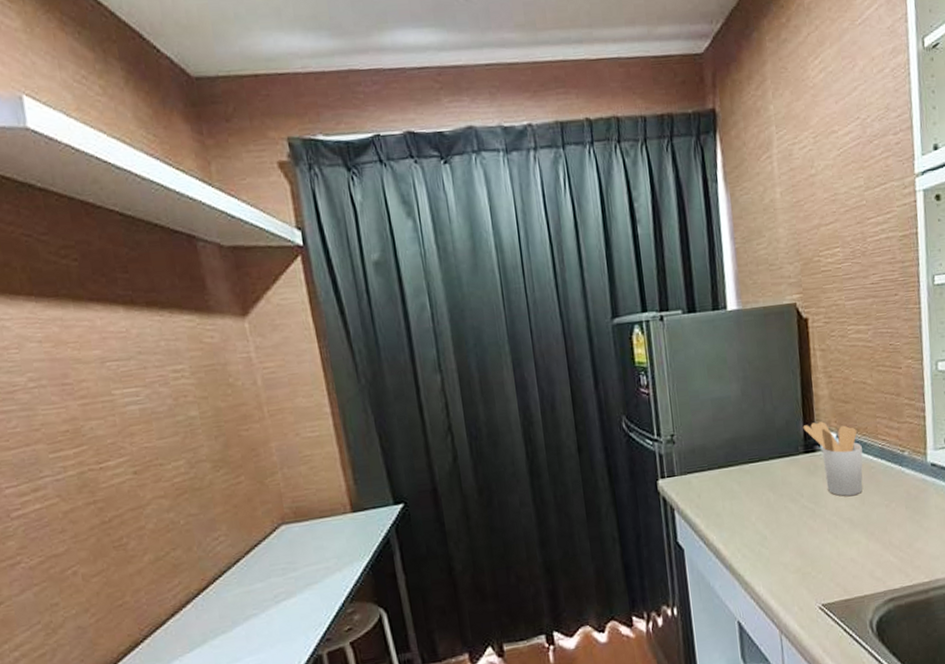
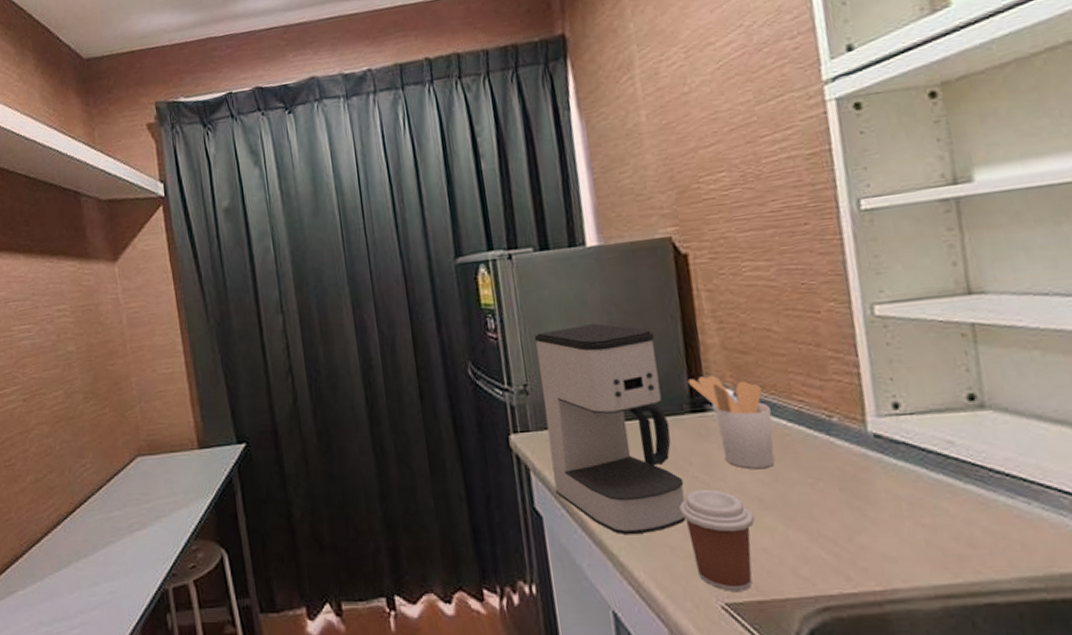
coffee maker: none [681,379,797,558] -> present [534,323,687,534]
coffee cup: none [792,515,846,595] -> present [679,489,755,591]

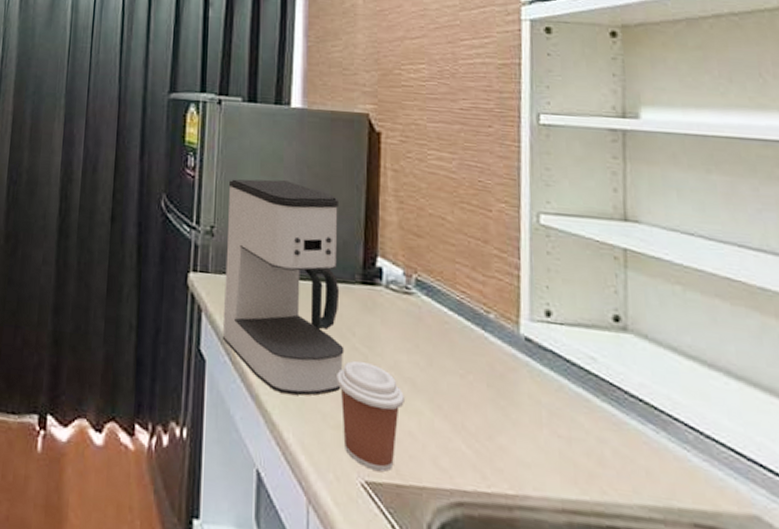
utensil holder: present [687,375,774,470] -> none [363,250,435,352]

